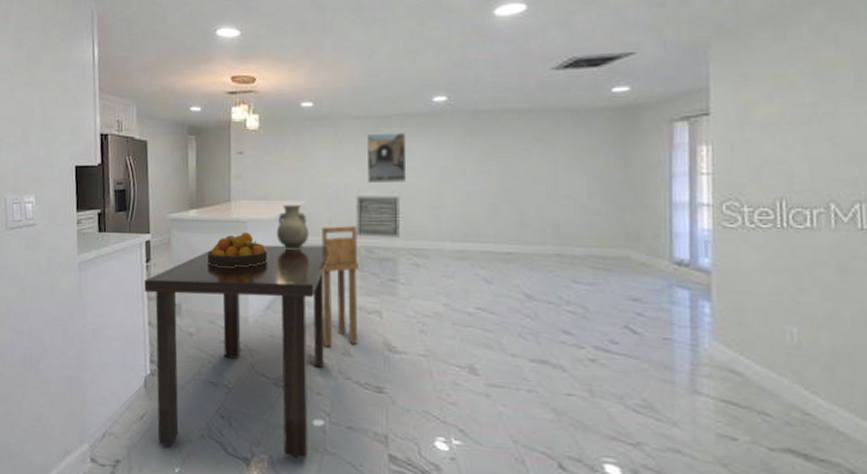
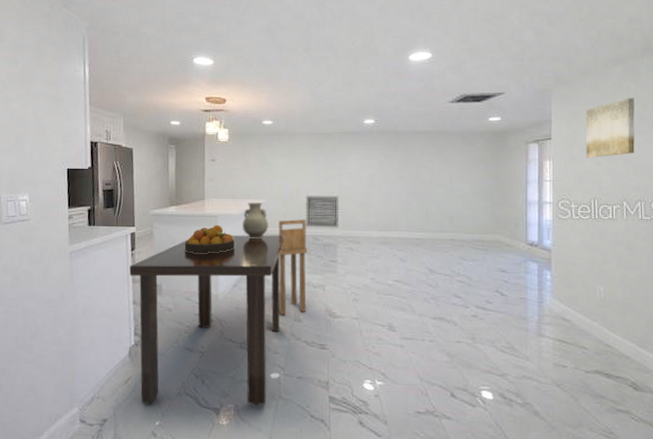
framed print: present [368,132,407,183] -> none [315,146,344,185]
wall art: none [765,51,849,140] -> present [585,98,635,158]

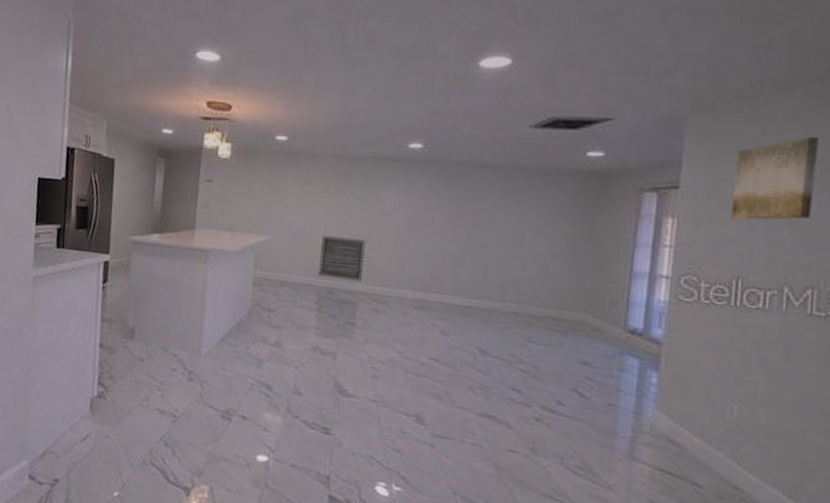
dining table: present [129,235,285,406] -> none [98,275,291,493]
fruit bowl: present [184,225,235,253] -> none [165,262,227,296]
vase: present [242,203,268,240] -> none [237,238,271,286]
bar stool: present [278,219,307,315] -> none [275,264,320,385]

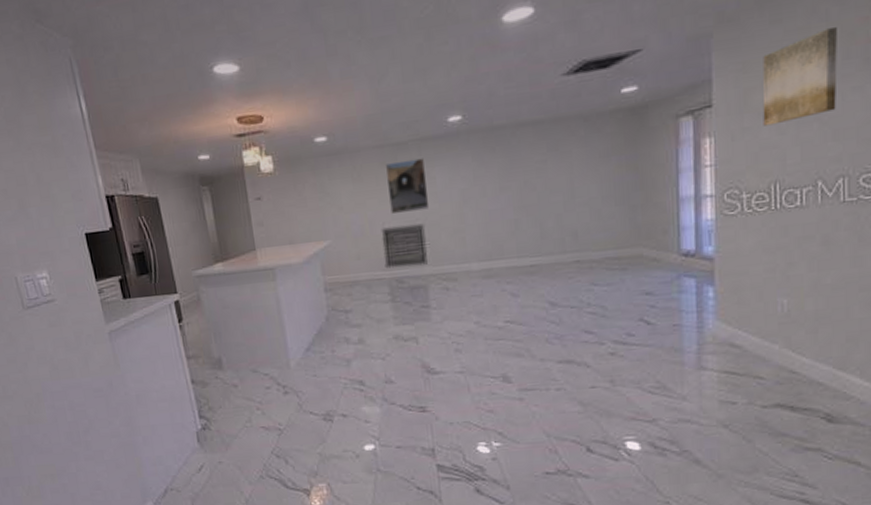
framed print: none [335,174,378,227] -> present [386,158,430,214]

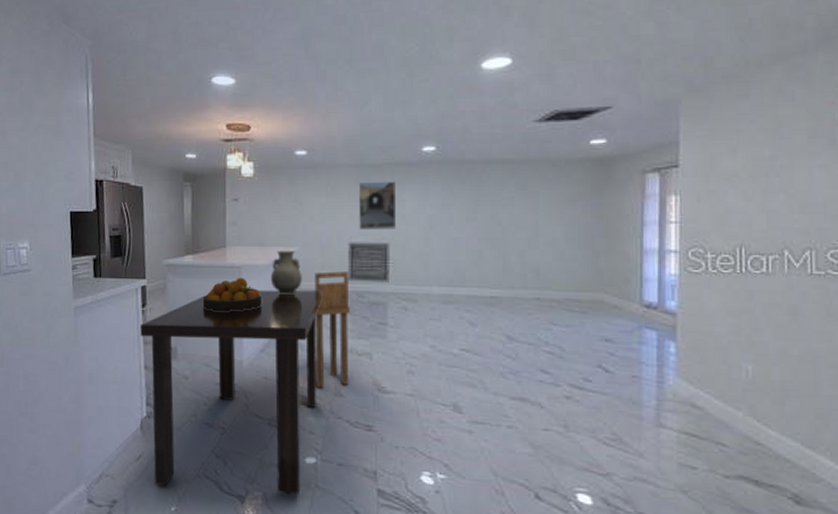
dining table: none [180,282,369,491] -> present [140,290,323,496]
fruit bowl: none [239,279,301,317] -> present [202,278,262,311]
vase: none [305,245,339,292] -> present [270,251,302,296]
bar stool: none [351,259,398,378] -> present [314,271,350,388]
wall art: present [762,27,837,126] -> none [729,108,804,191]

